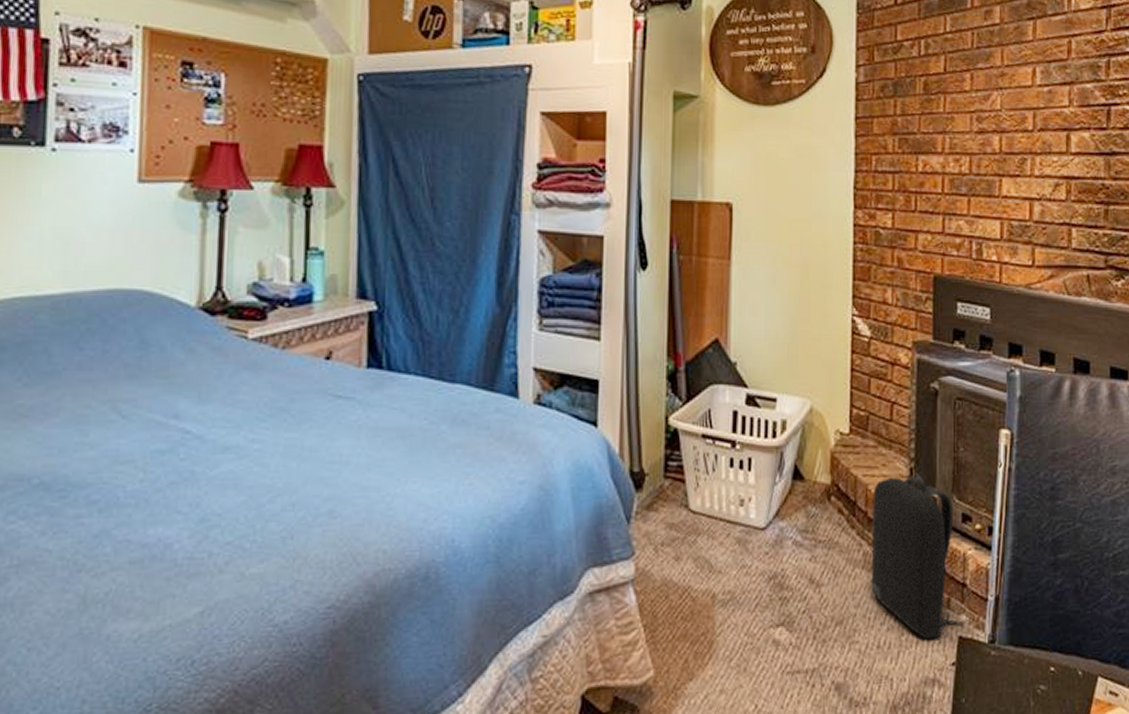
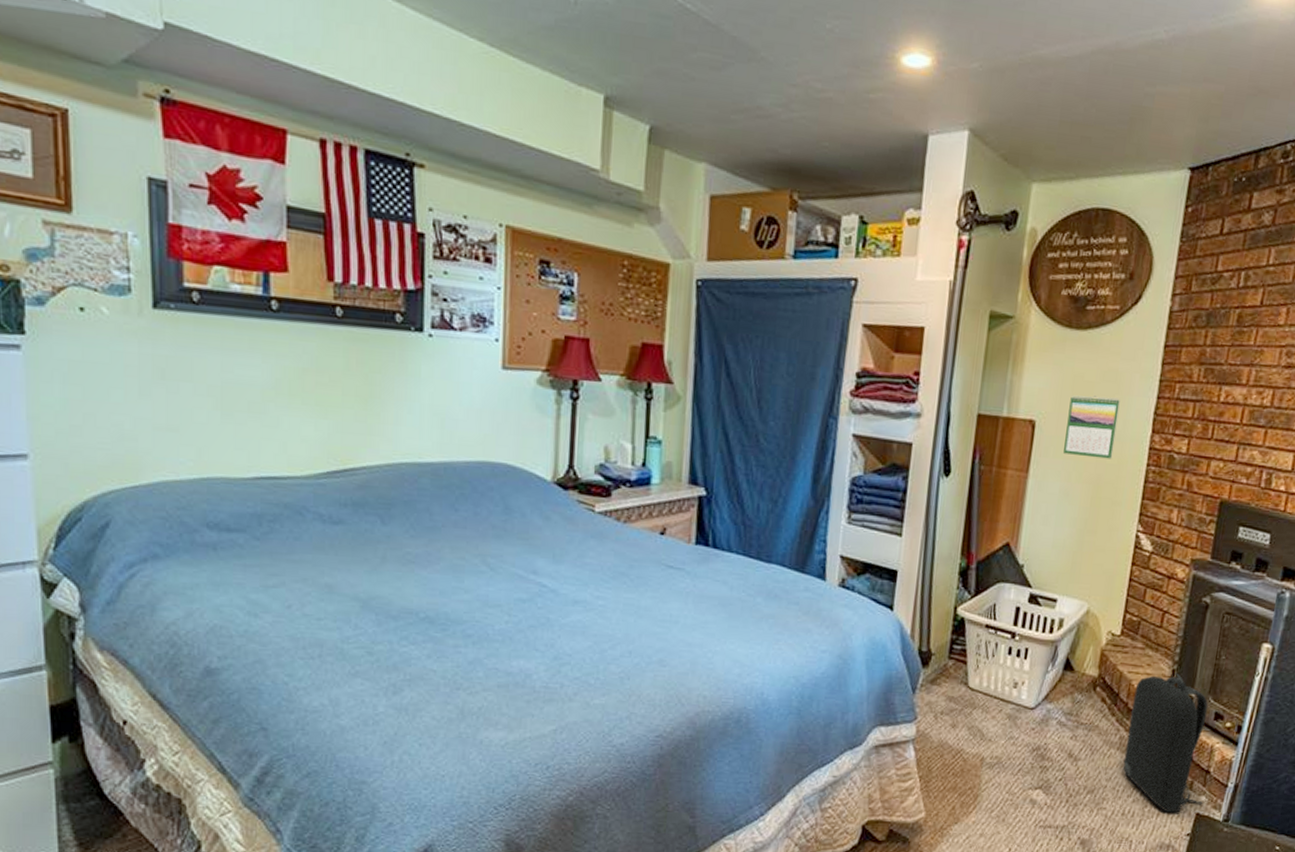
calendar: none [765,173,817,239] -> present [1064,395,1120,459]

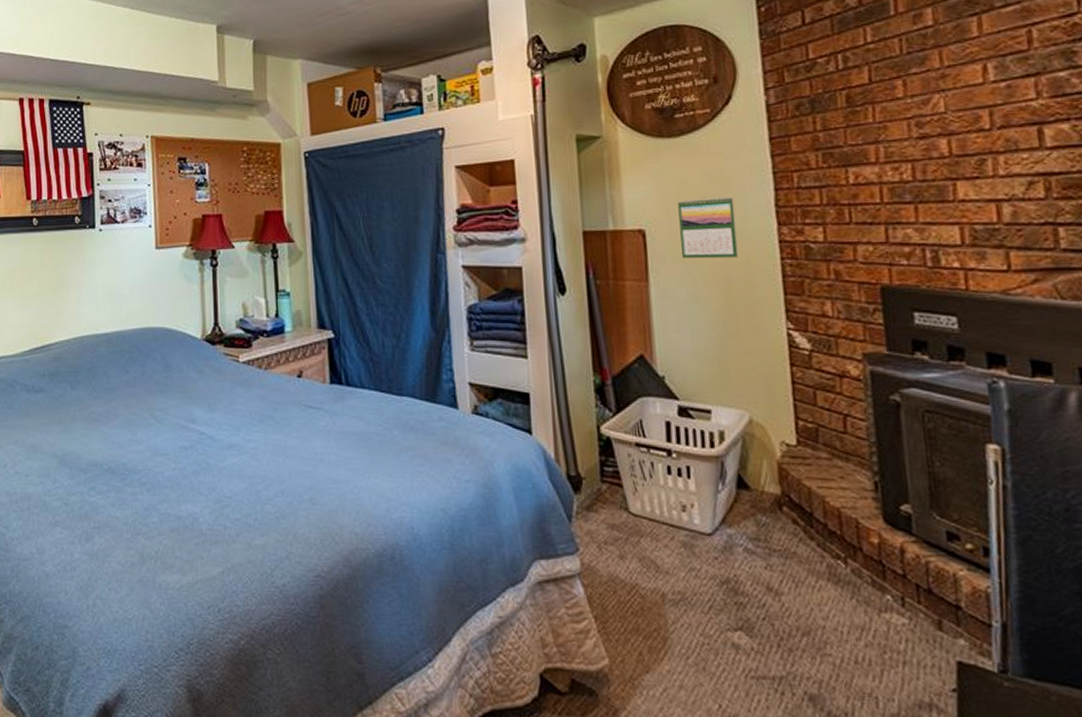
backpack: present [1122,672,1208,813] -> none [831,485,964,661]

